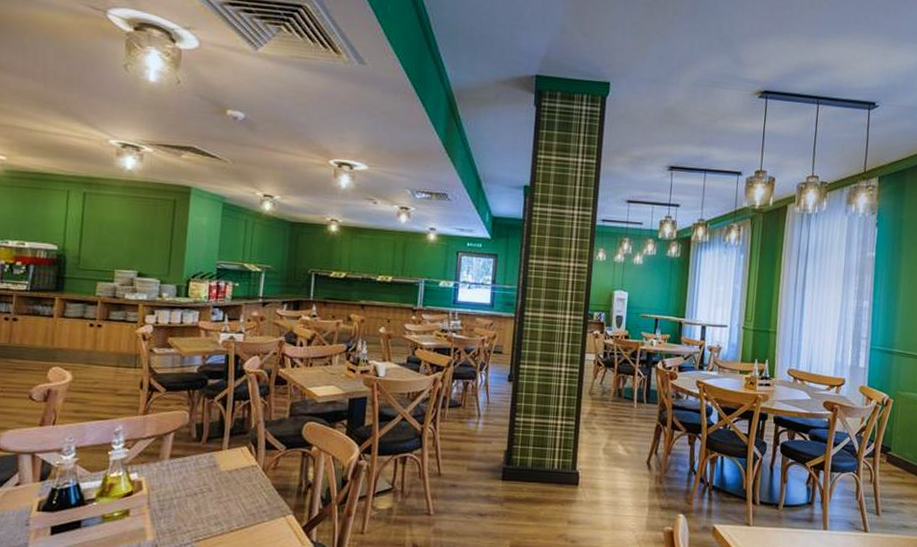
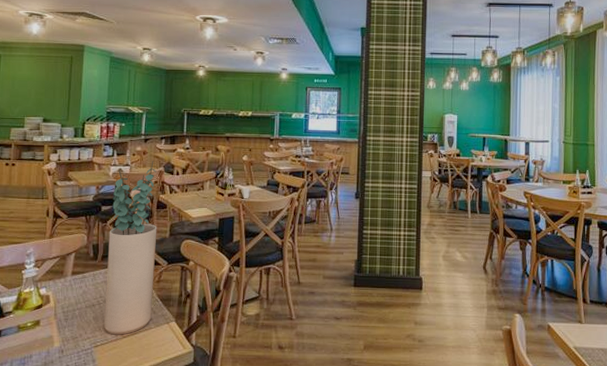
vase: none [207,329,277,529] -> present [103,161,157,335]

